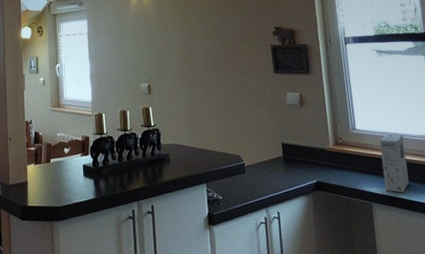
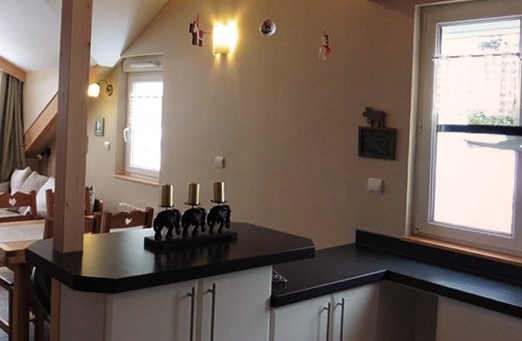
cereal box: present [379,133,409,193] -> none [453,227,481,288]

